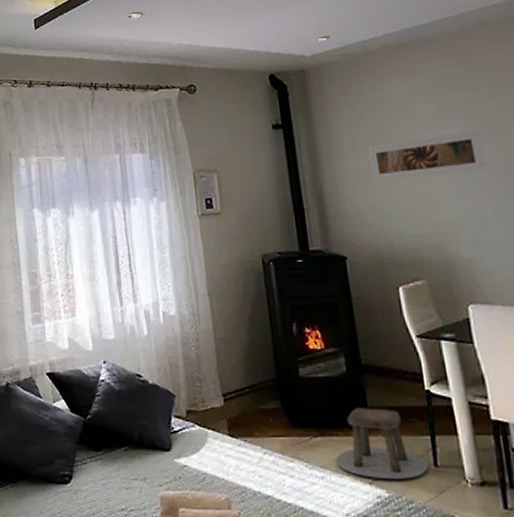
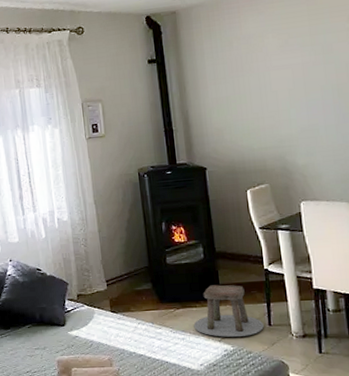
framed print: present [367,130,488,182] -> none [226,59,322,105]

